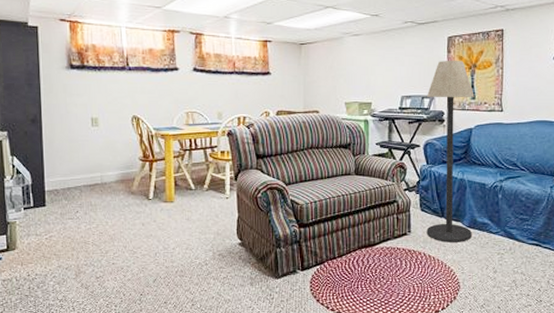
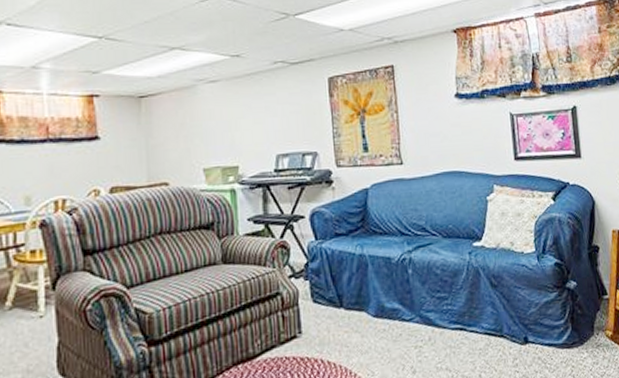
floor lamp: present [426,61,475,243] -> none [308,106,380,342]

